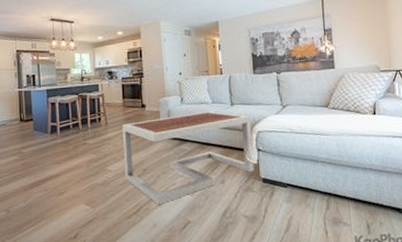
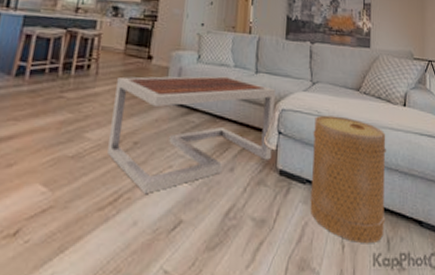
basket: none [288,130,364,230] -> present [310,115,386,244]

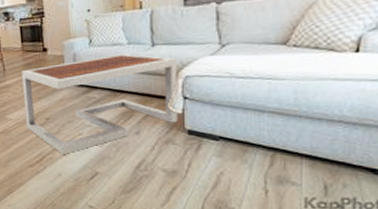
basket: present [310,115,386,244] -> none [225,74,326,190]

